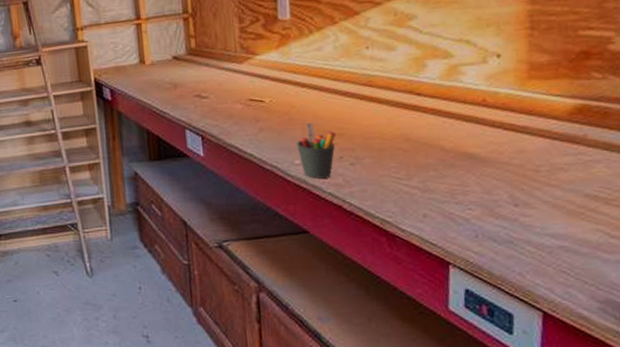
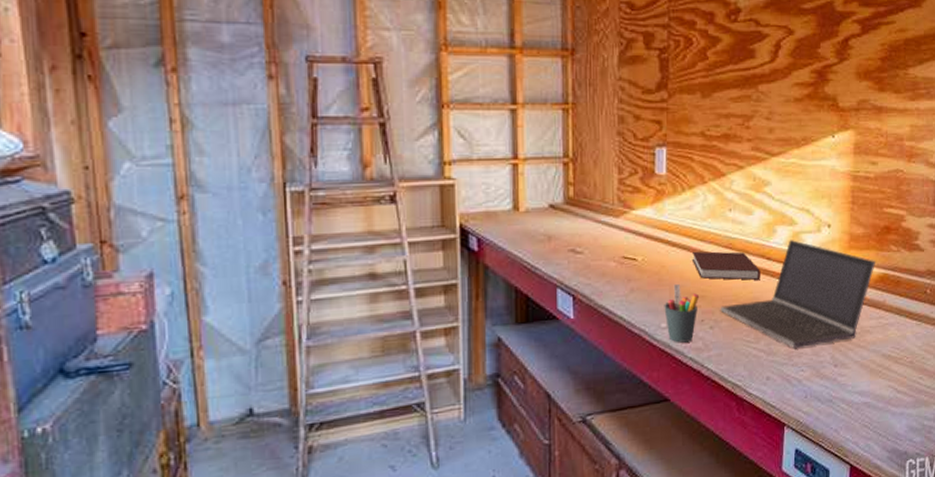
notebook: none [324,89,409,117] -> present [691,251,760,280]
laptop computer: none [361,73,571,186] -> present [720,240,876,348]

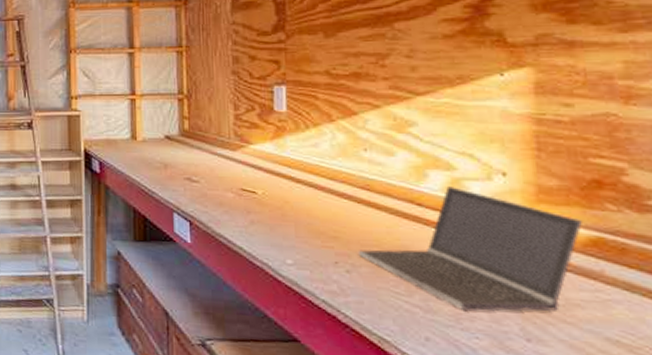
pen holder: present [664,283,700,343] -> none [289,220,332,284]
notebook: present [691,251,760,280] -> none [320,189,410,226]

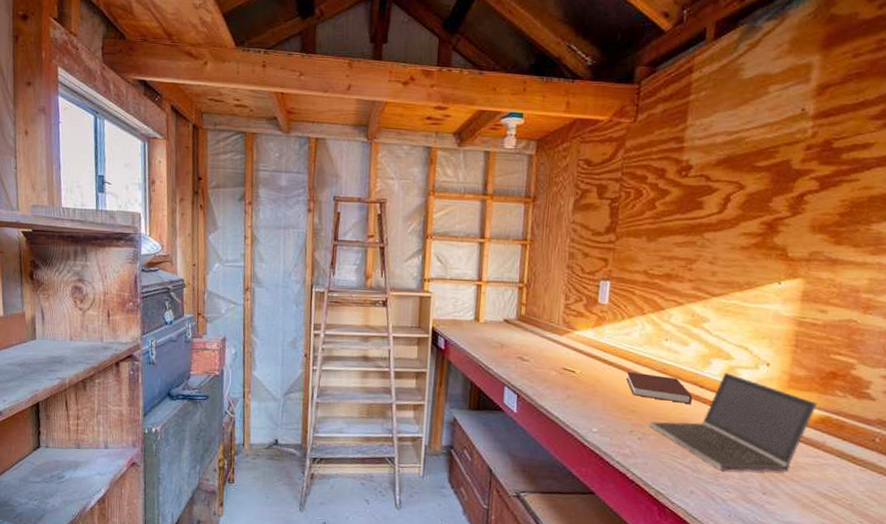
notebook: none [320,189,410,226] -> present [625,371,692,404]

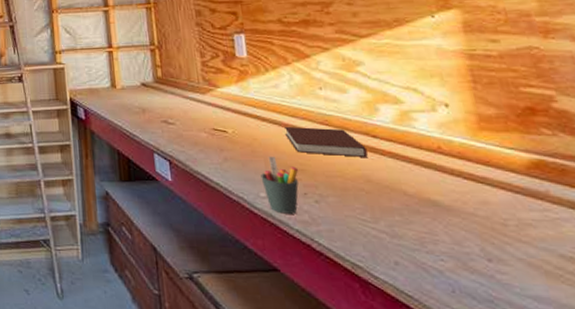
pen holder: none [596,396,631,448] -> present [260,156,299,214]
laptop computer: present [649,373,818,473] -> none [323,119,524,234]

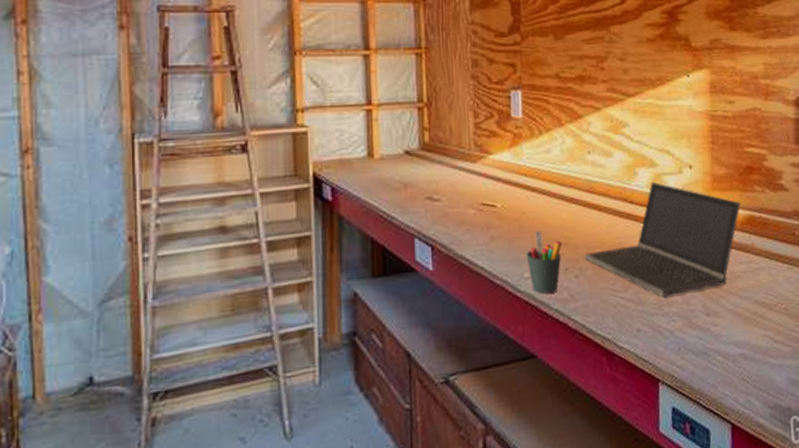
notebook: present [284,126,368,157] -> none [552,195,624,225]
laptop computer: none [323,119,524,234] -> present [584,182,741,297]

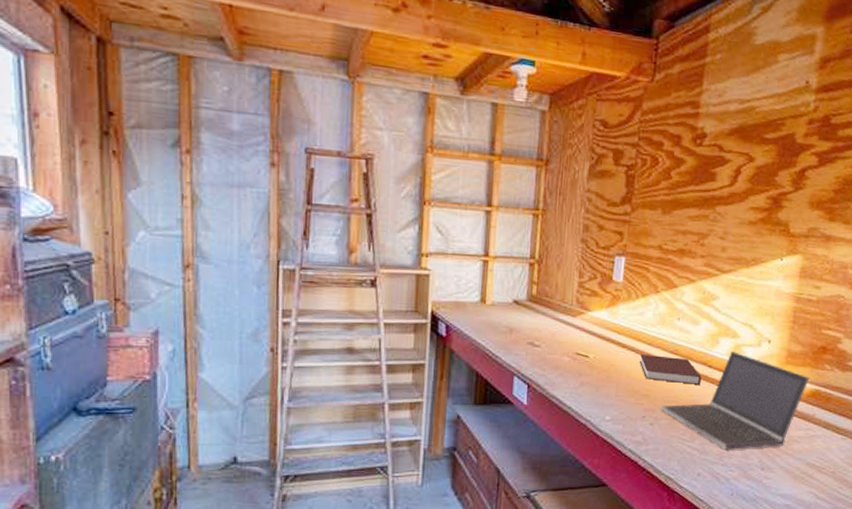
pen holder: present [526,230,563,294] -> none [609,381,643,435]
notebook: none [552,195,624,225] -> present [639,353,701,385]

